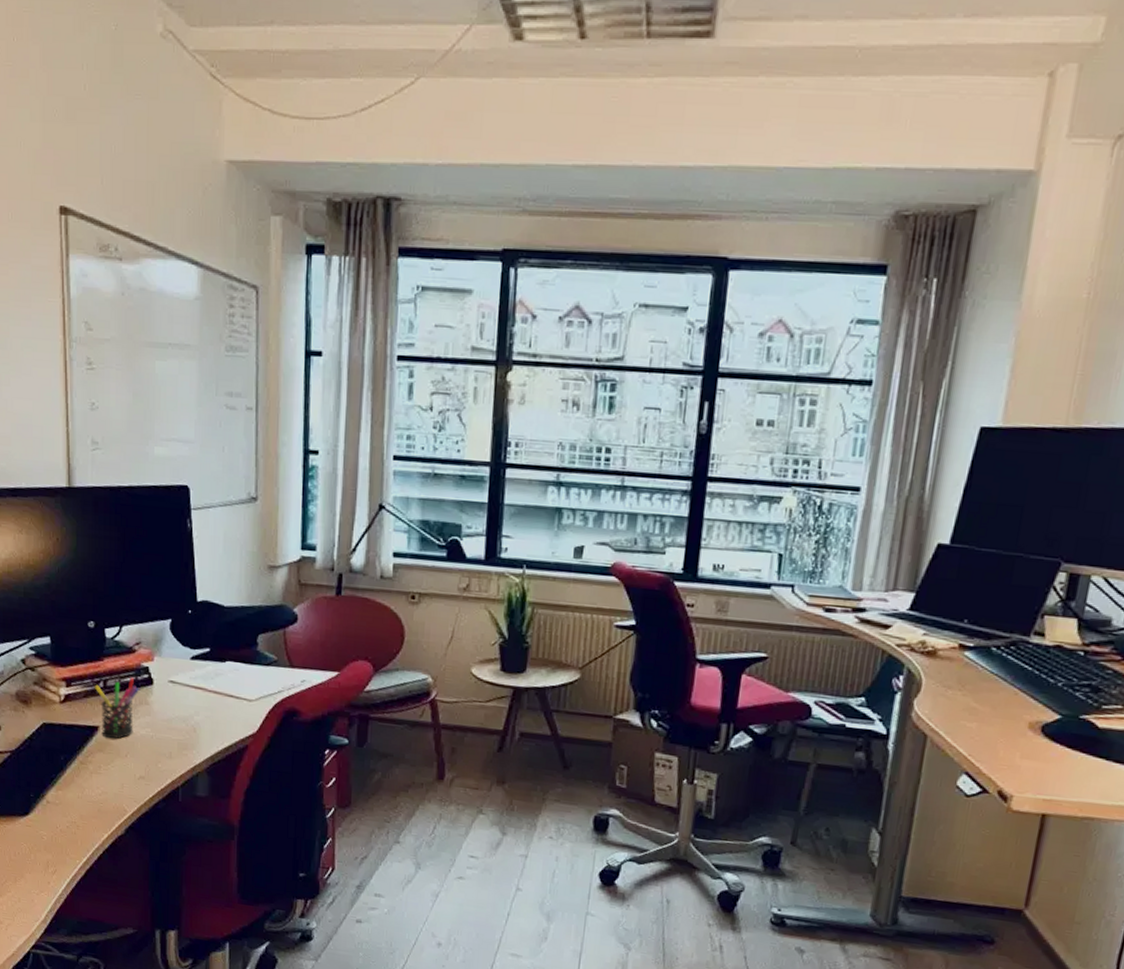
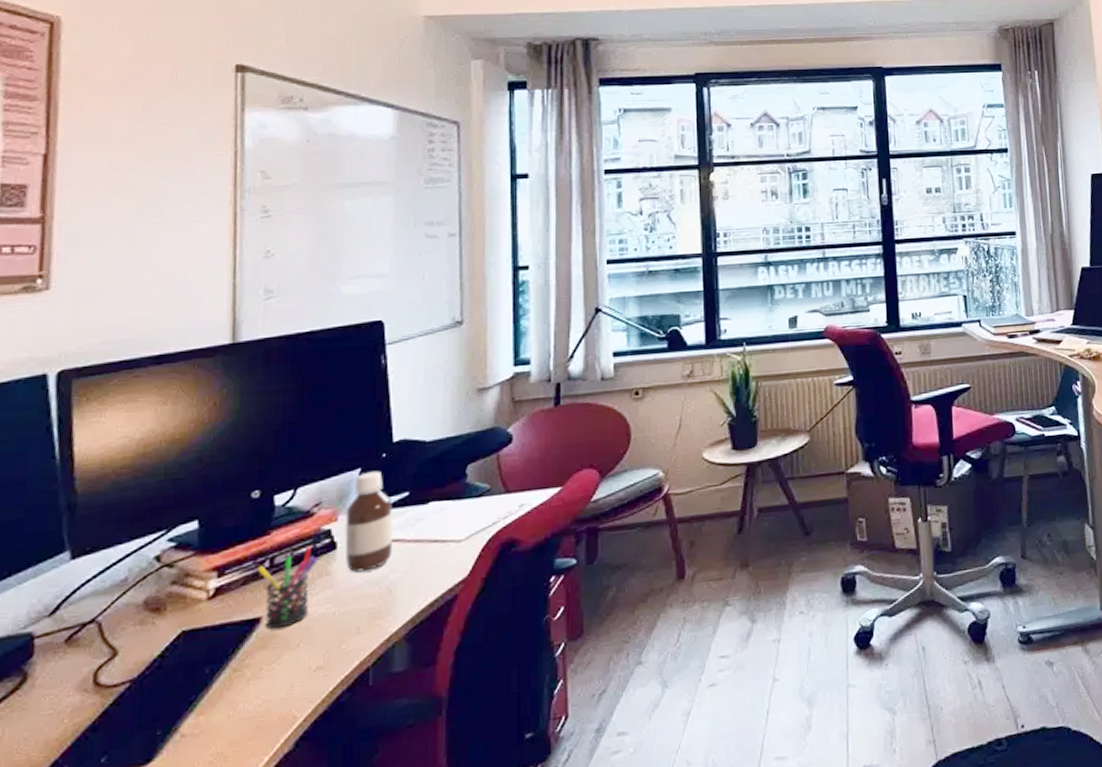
bottle: none [159,623,197,709] -> present [345,470,393,573]

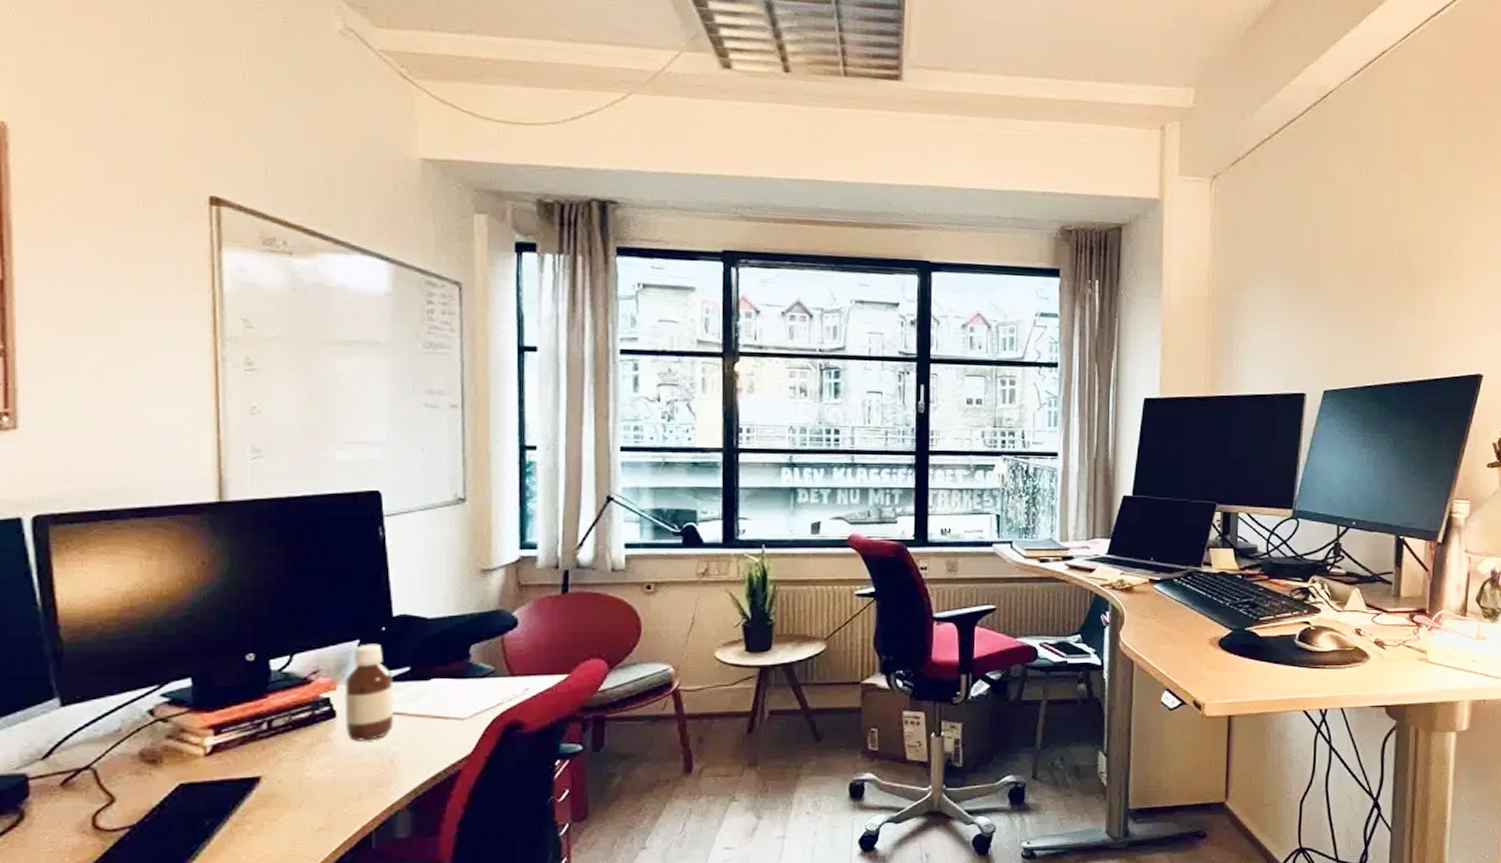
pen holder: present [256,546,318,630] -> none [254,712,317,790]

